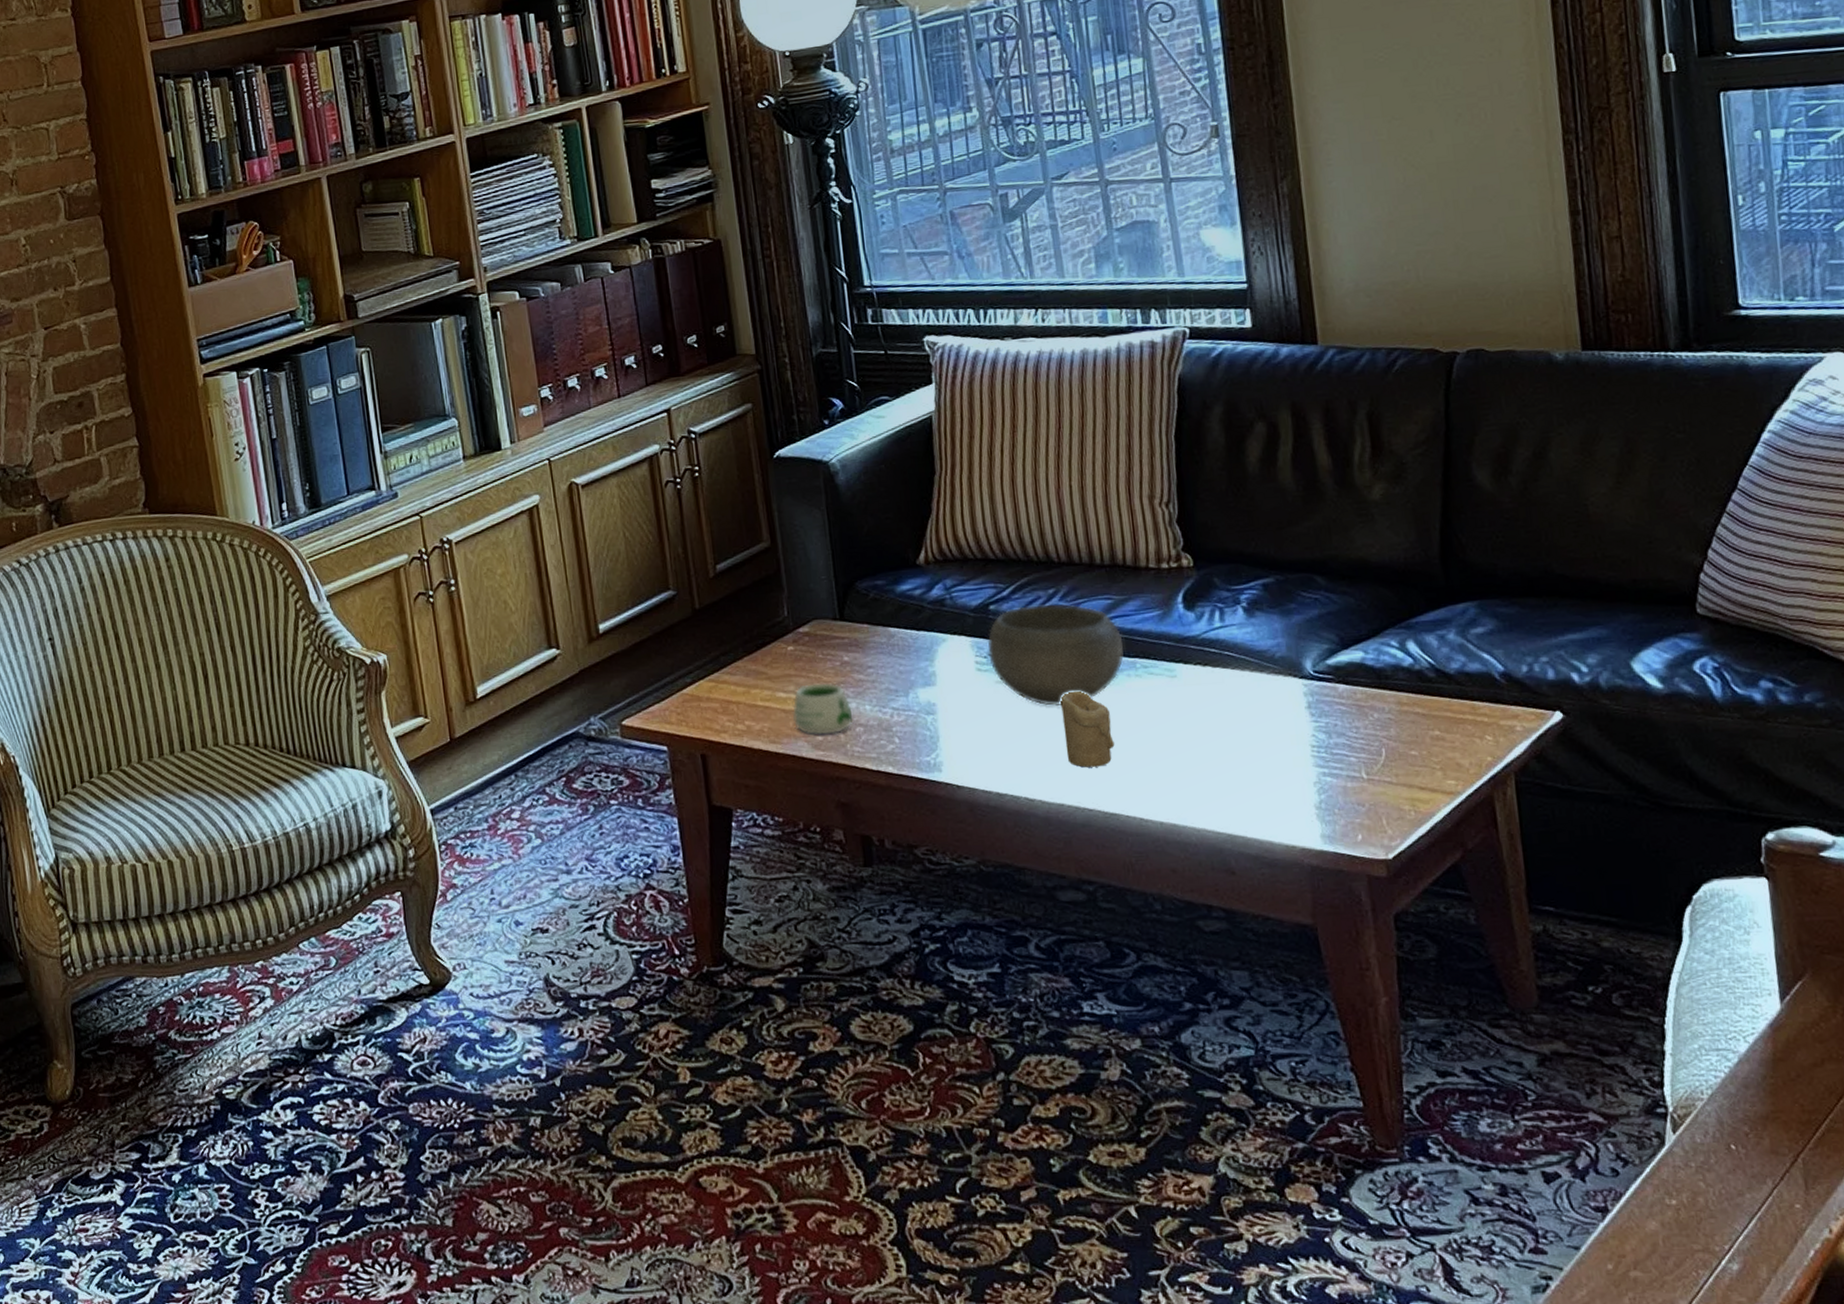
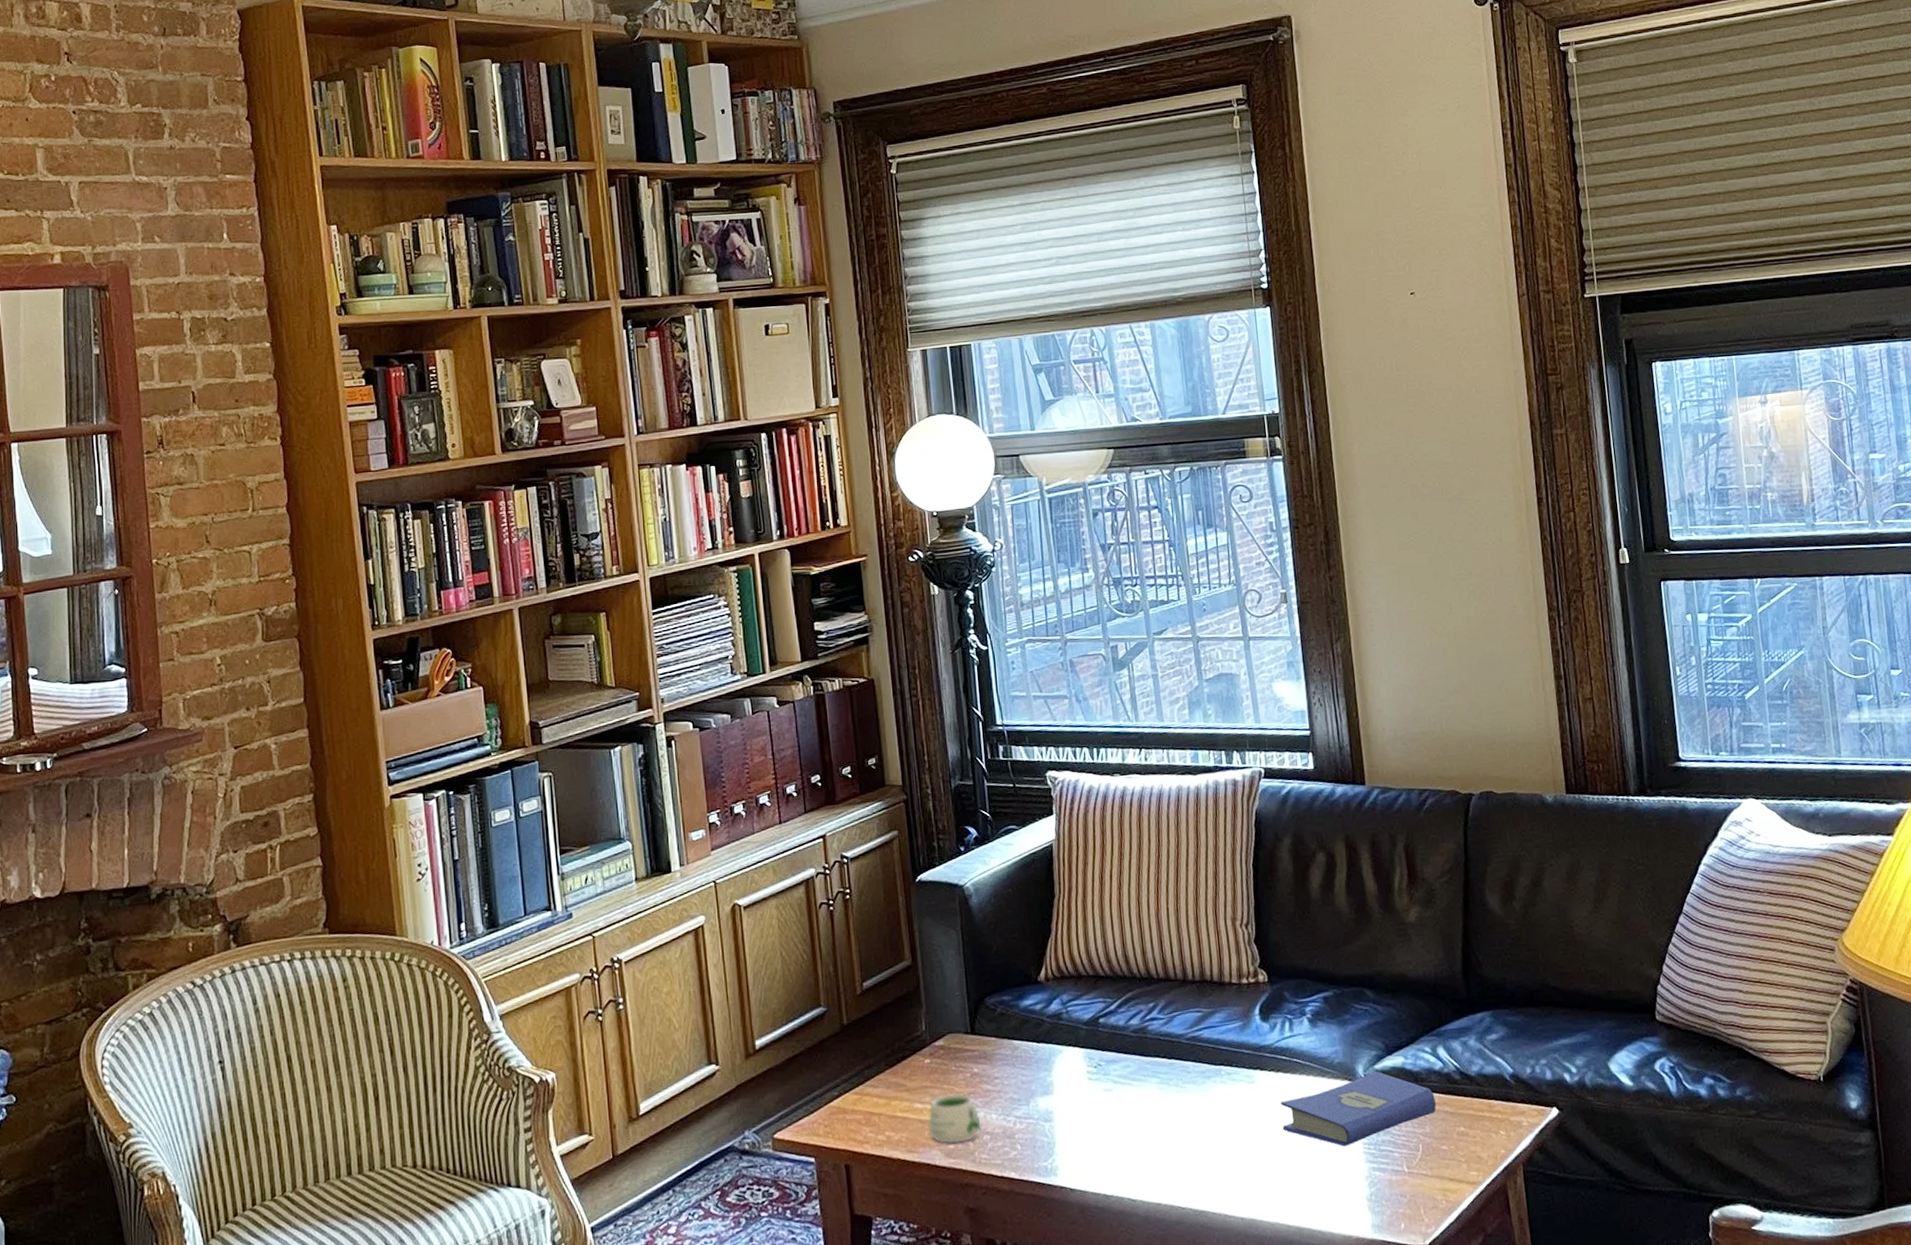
bowl: present [987,603,1124,707] -> none [1097,1016,1211,1112]
candle: present [1060,691,1115,768] -> none [1158,1097,1204,1169]
hardcover book: none [1209,666,1404,749] -> present [1281,1070,1436,1147]

